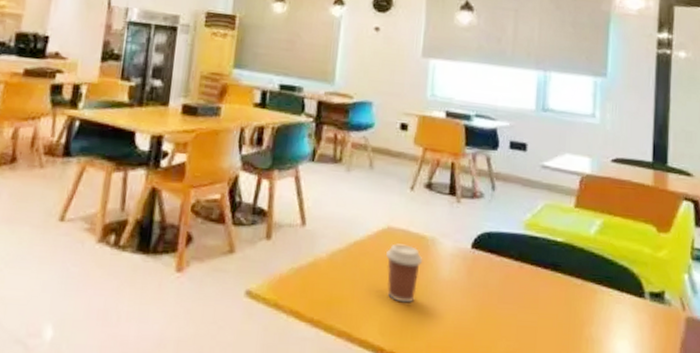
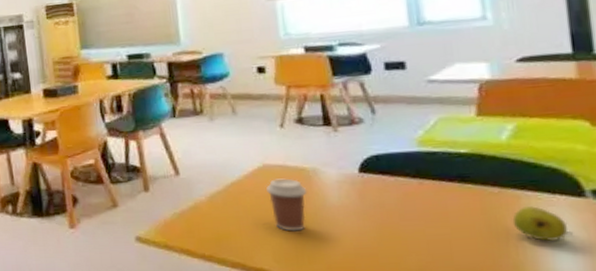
fruit: none [587,301,632,338] -> present [512,206,574,241]

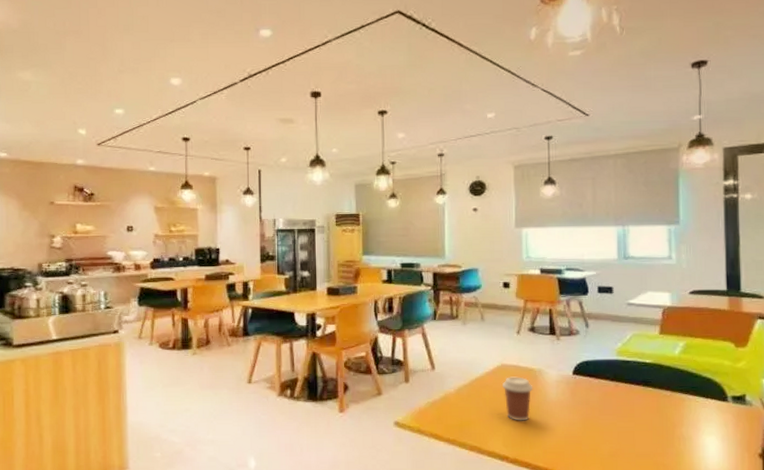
fruit: present [512,206,574,241] -> none [678,407,718,435]

